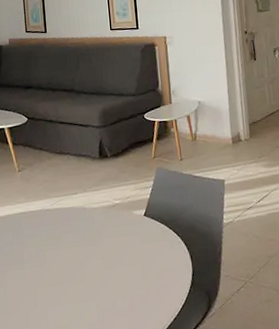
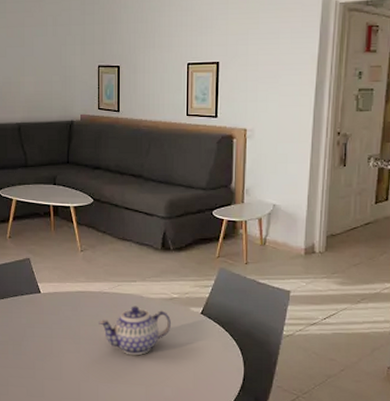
teapot: none [42,218,116,271] -> present [99,306,171,356]

